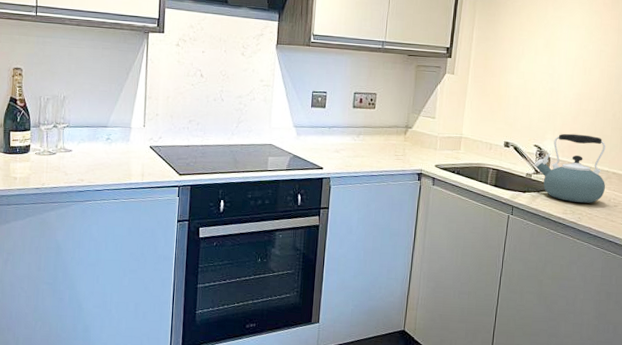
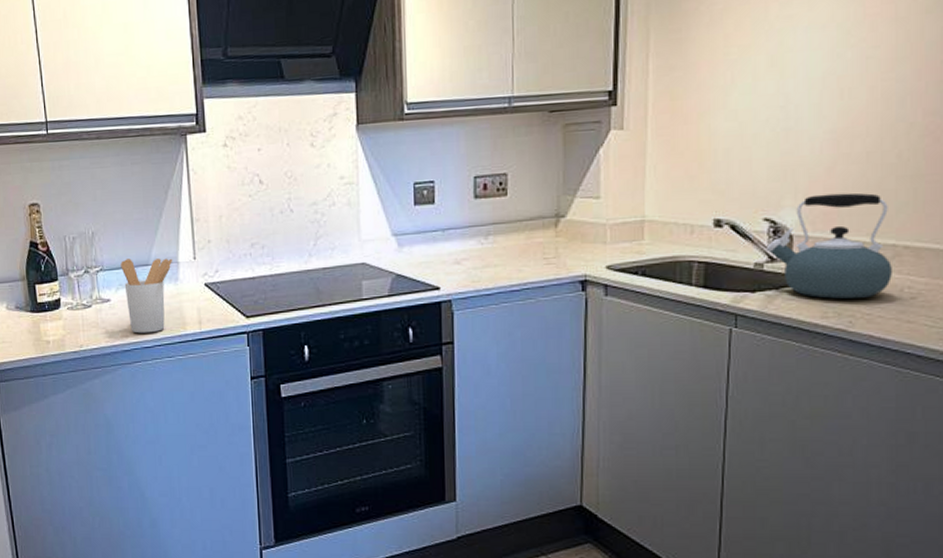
utensil holder: none [84,120,127,180] -> present [121,258,173,334]

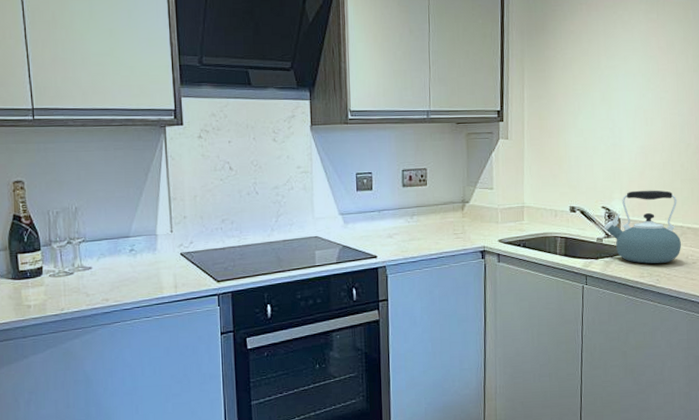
utensil holder: present [121,258,173,334] -> none [102,231,152,297]

